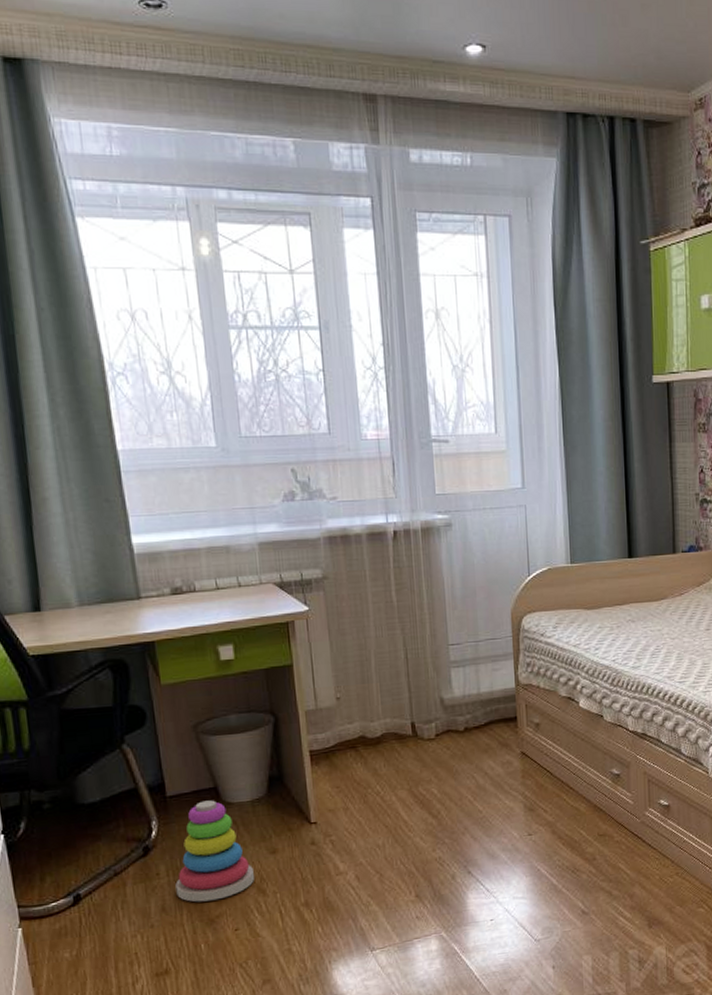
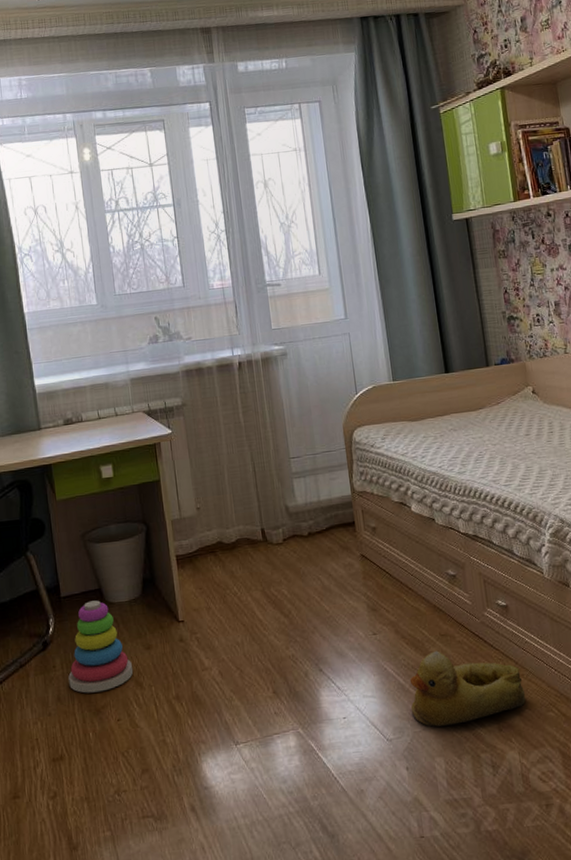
rubber duck: none [562,851,678,926] -> present [410,650,526,727]

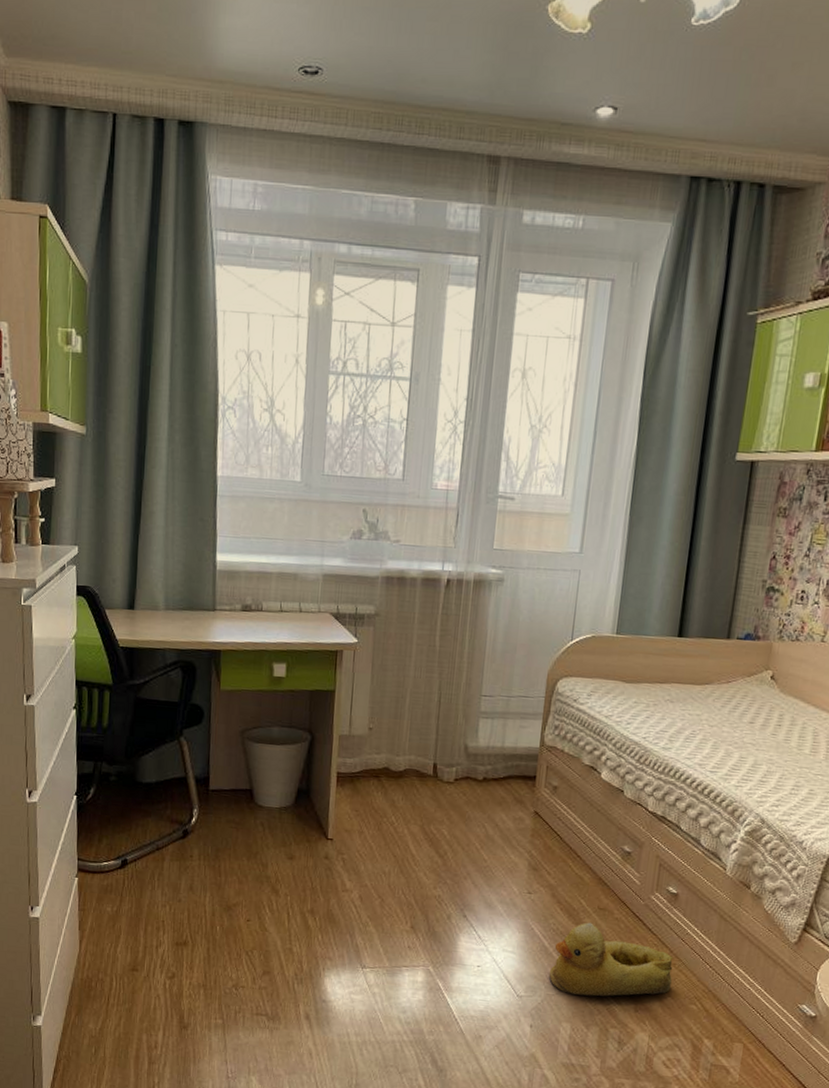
stacking toy: present [68,600,134,693] -> none [204,799,272,890]

